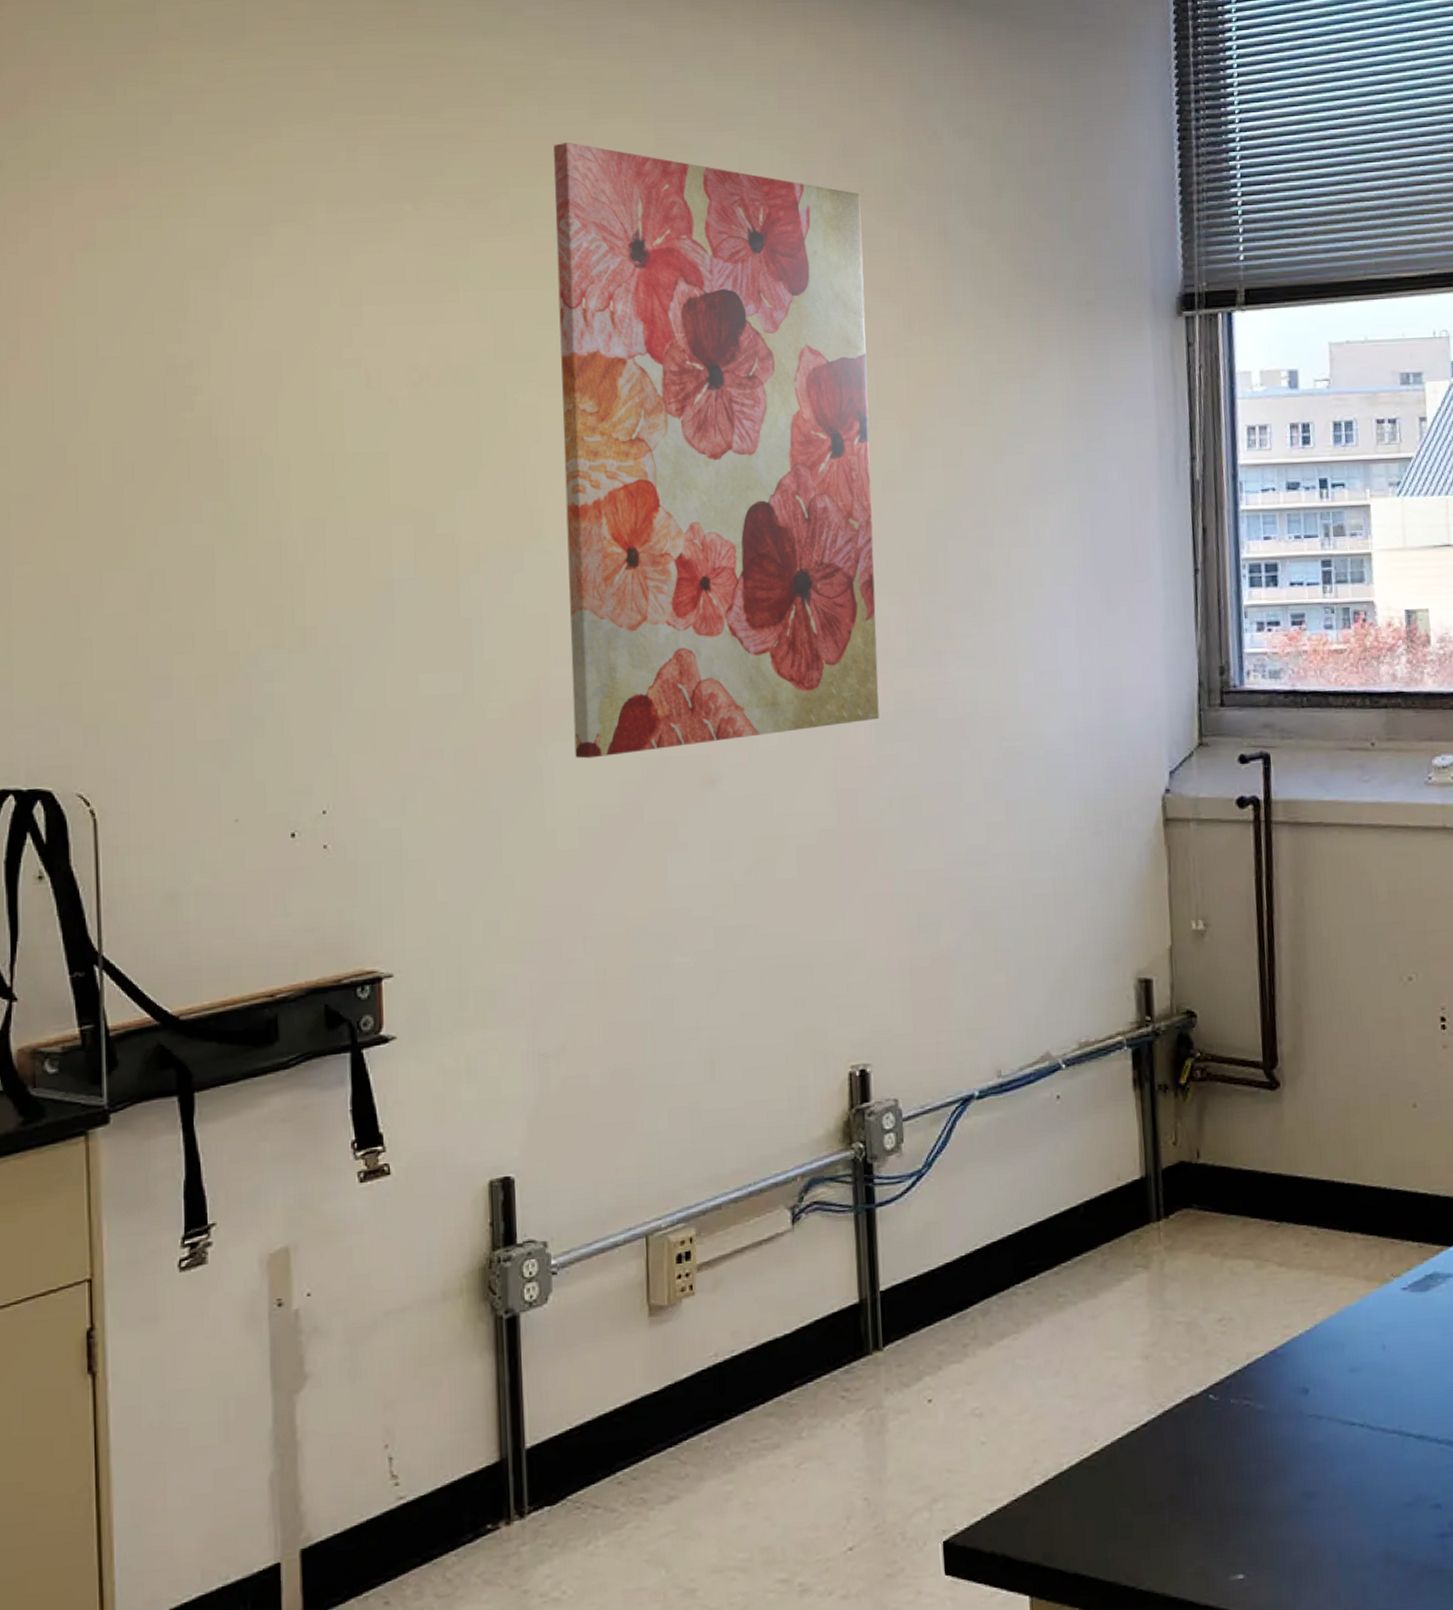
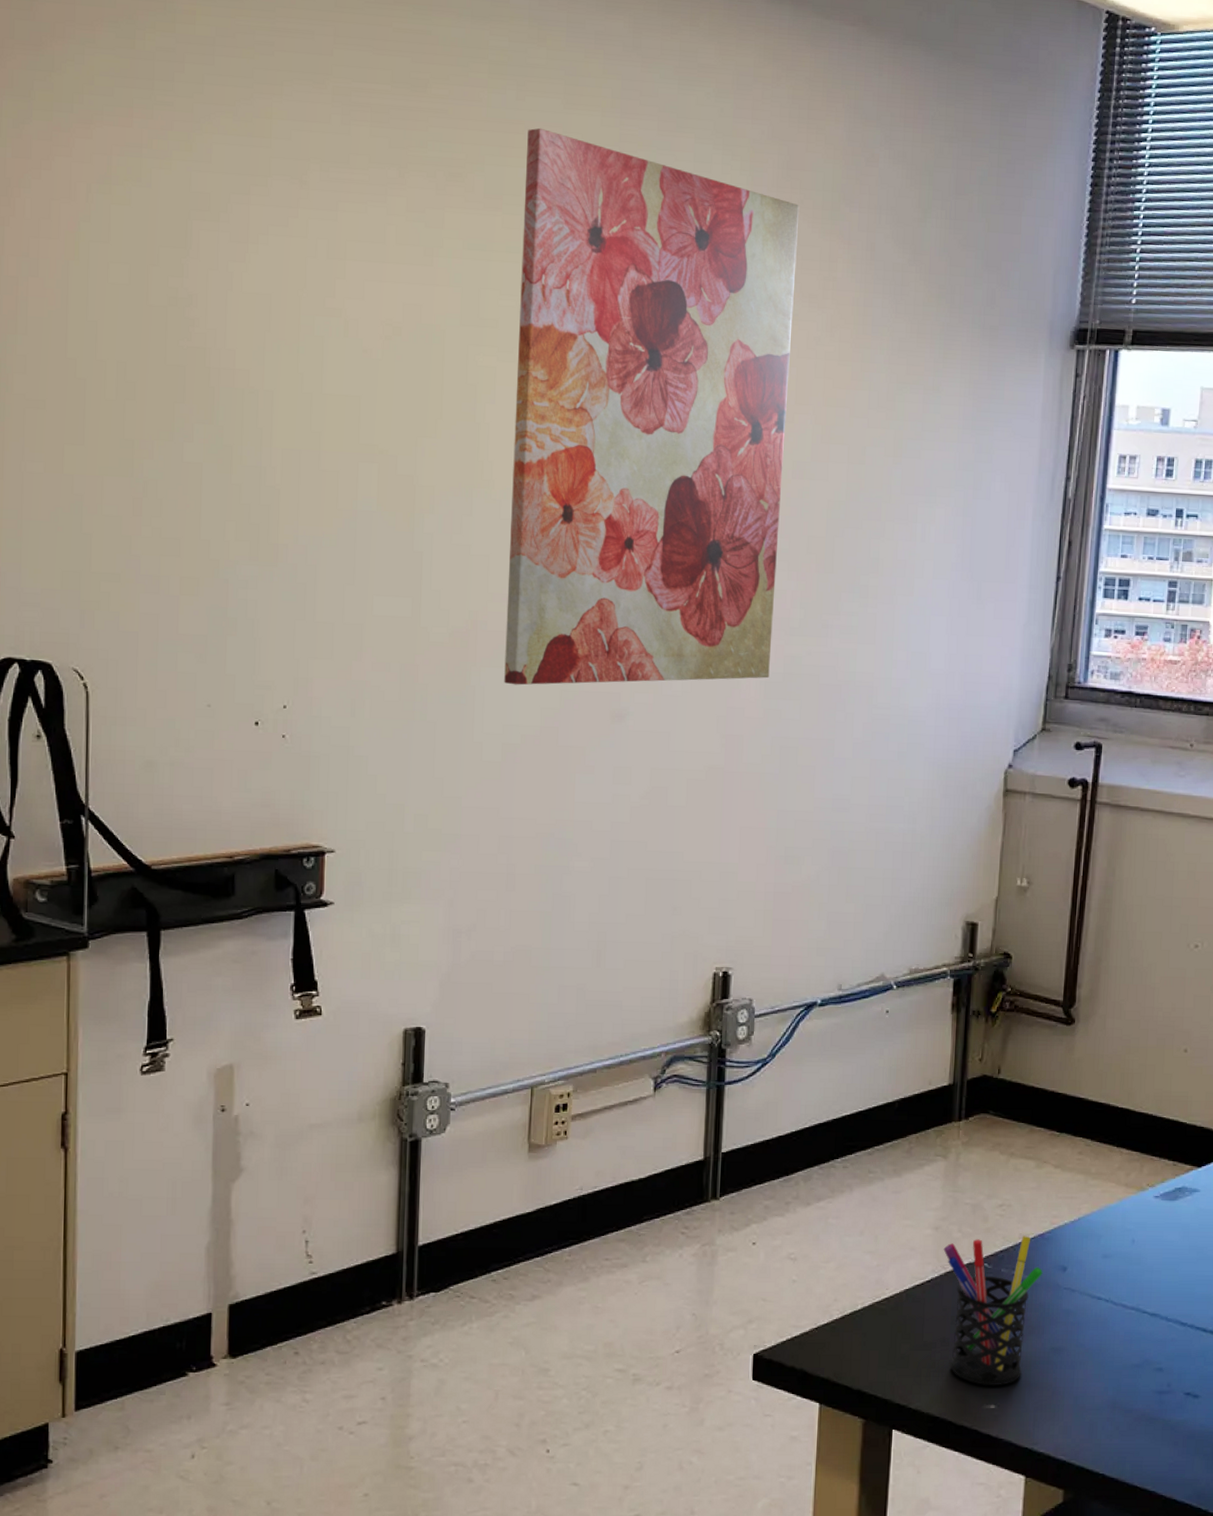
pen holder: none [1157,1354,1281,1551] -> present [943,1235,1043,1386]

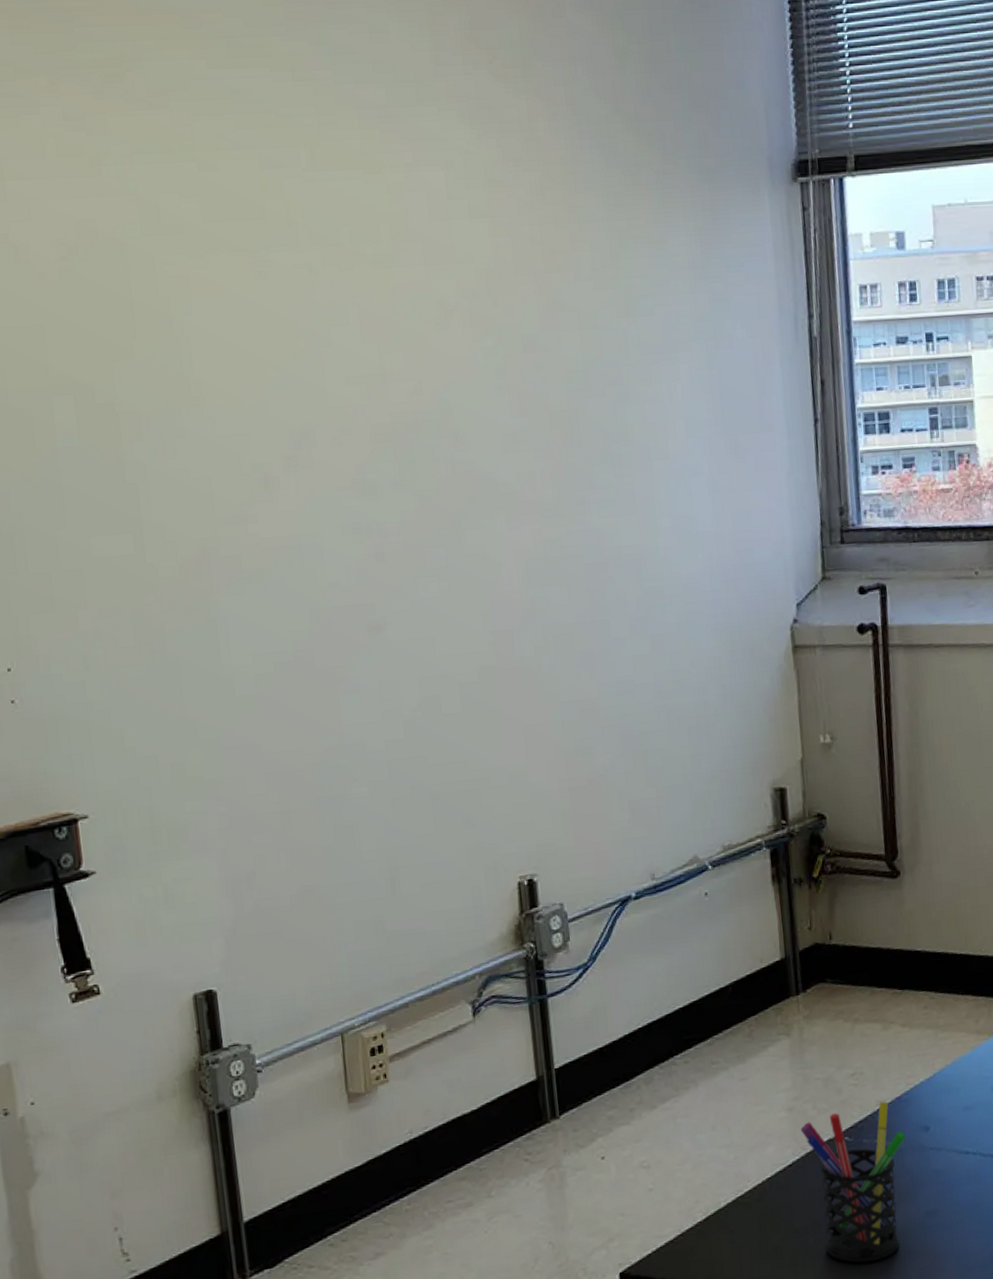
wall art: present [504,128,800,685] -> none [184,15,531,611]

